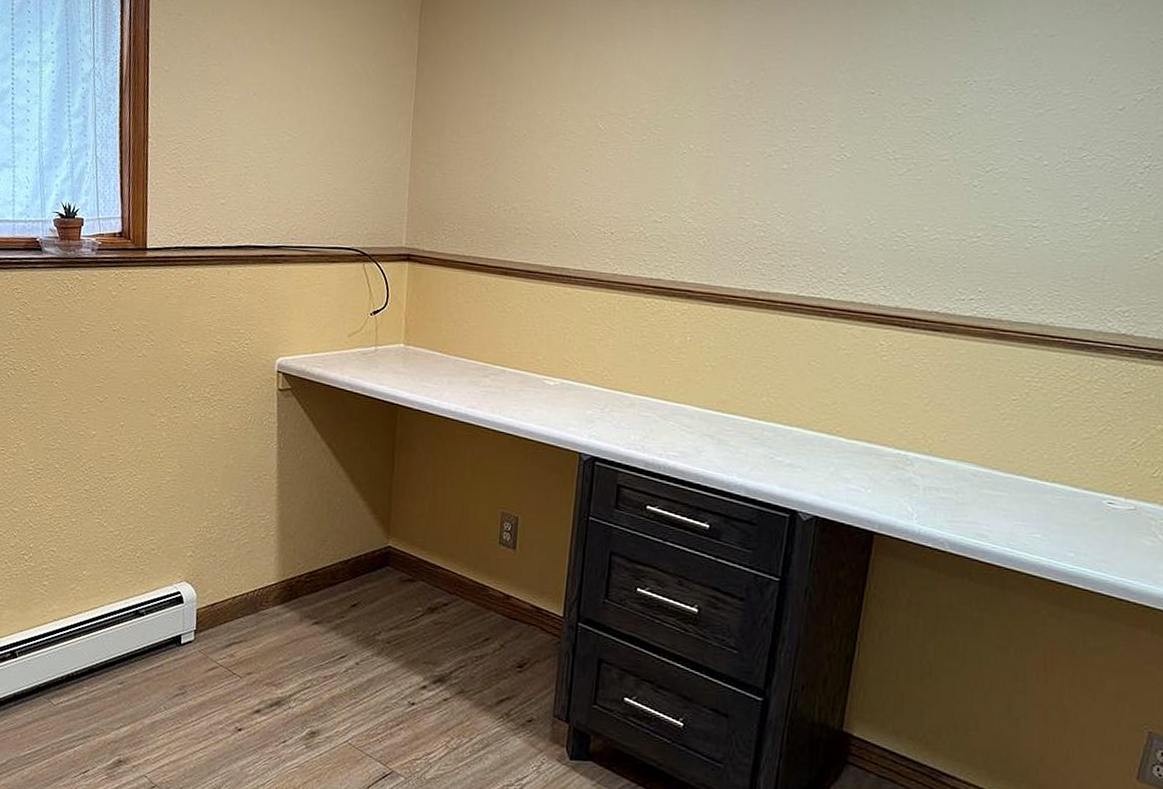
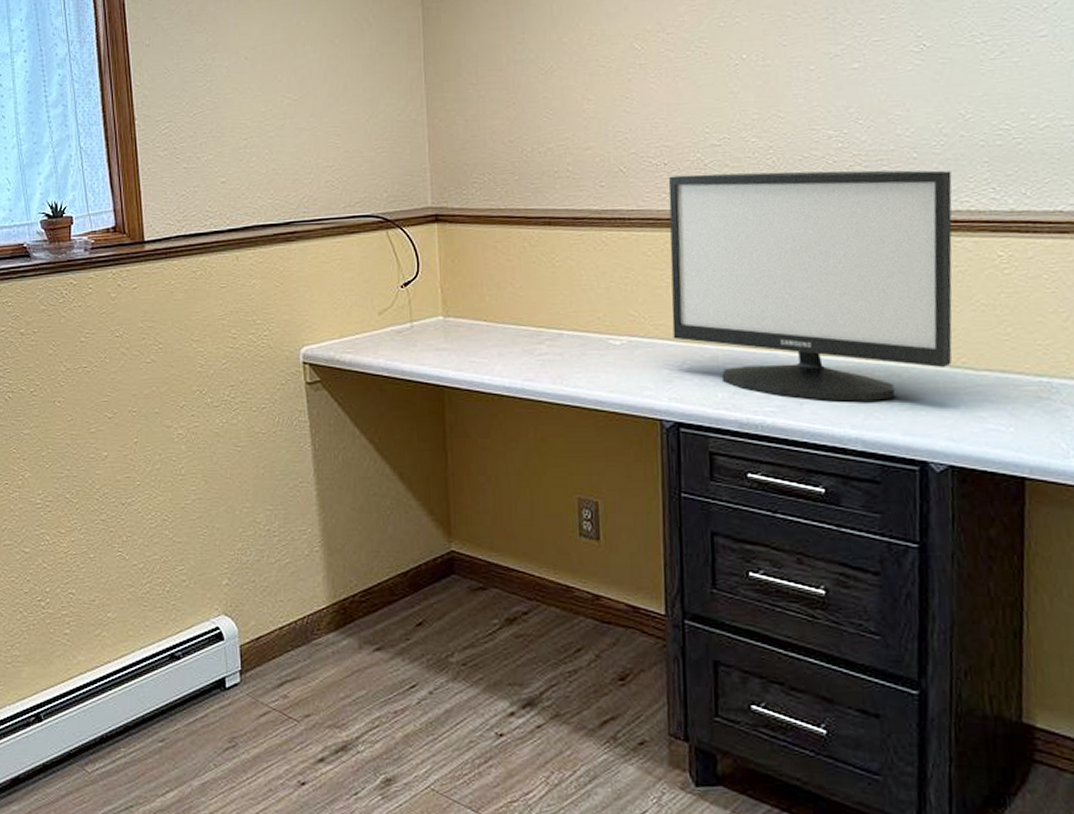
monitor: none [599,244,852,456] -> present [668,170,953,402]

